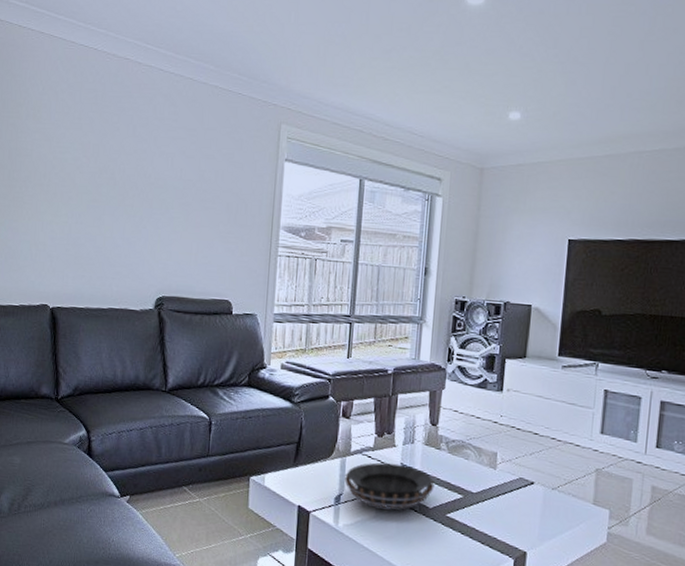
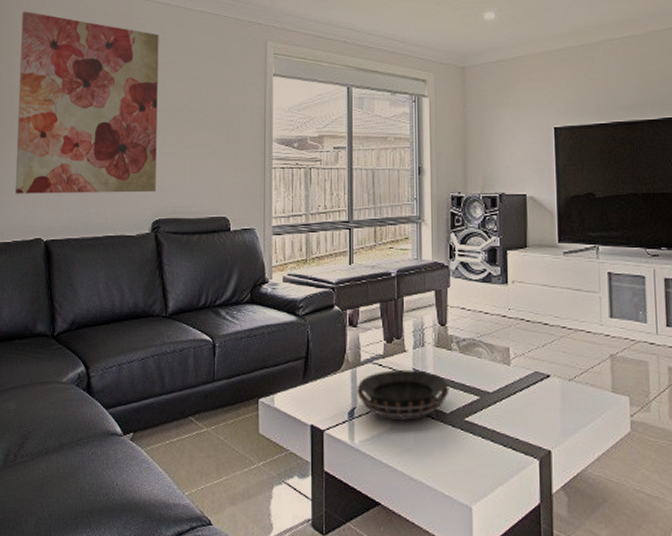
wall art: none [22,71,171,270] -> present [15,11,159,194]

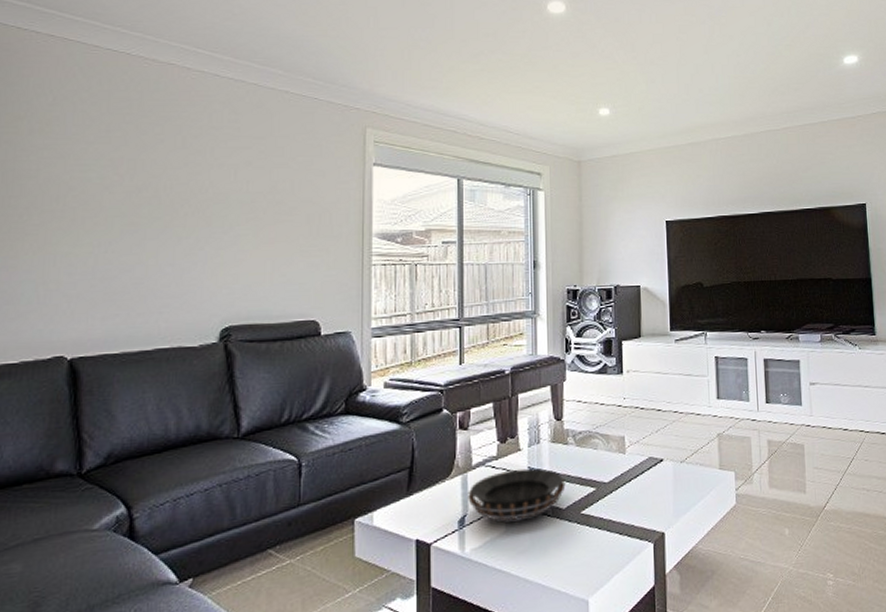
wall art: present [15,11,159,194] -> none [24,79,231,303]

